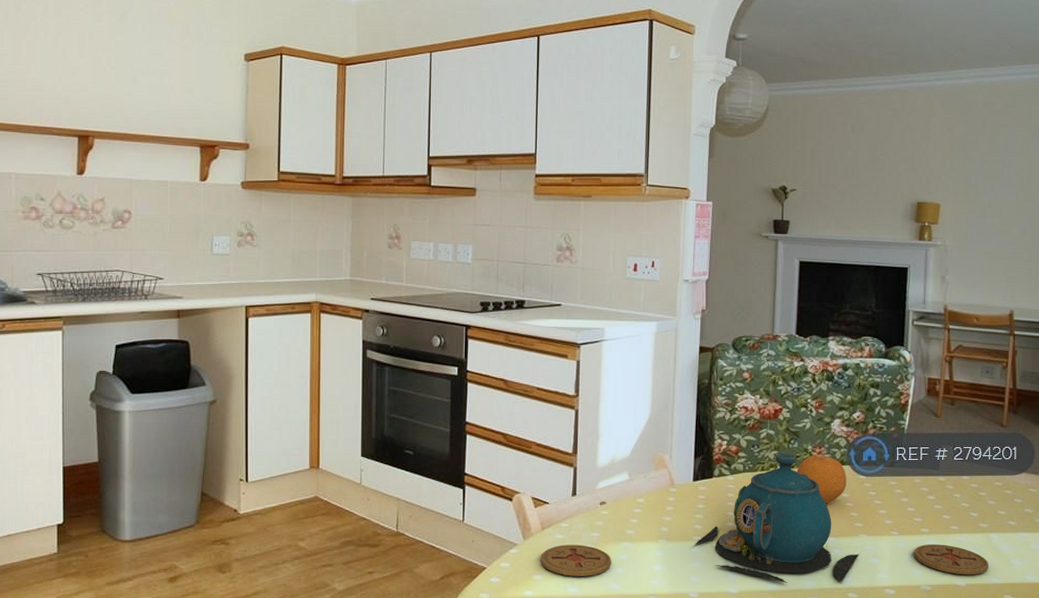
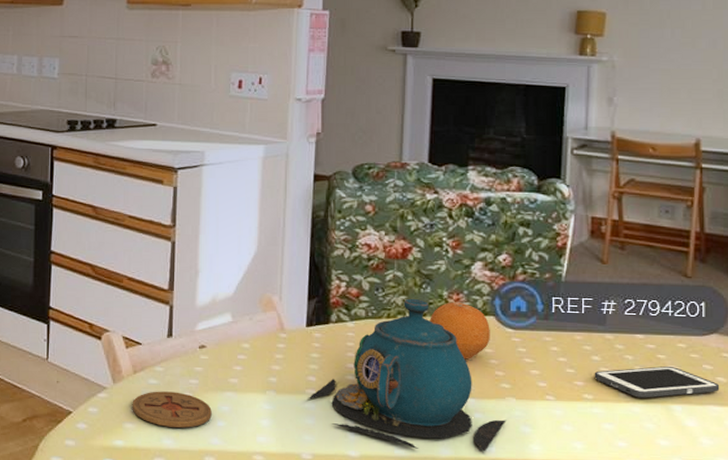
coaster: present [913,544,989,575] -> none [573,413,670,453]
cell phone: none [930,501,1027,529] -> present [594,366,720,398]

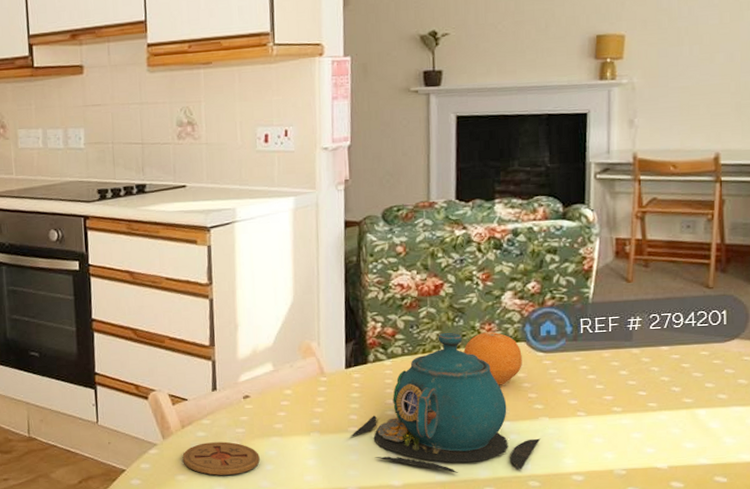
cell phone: present [594,366,720,398] -> none [622,373,741,406]

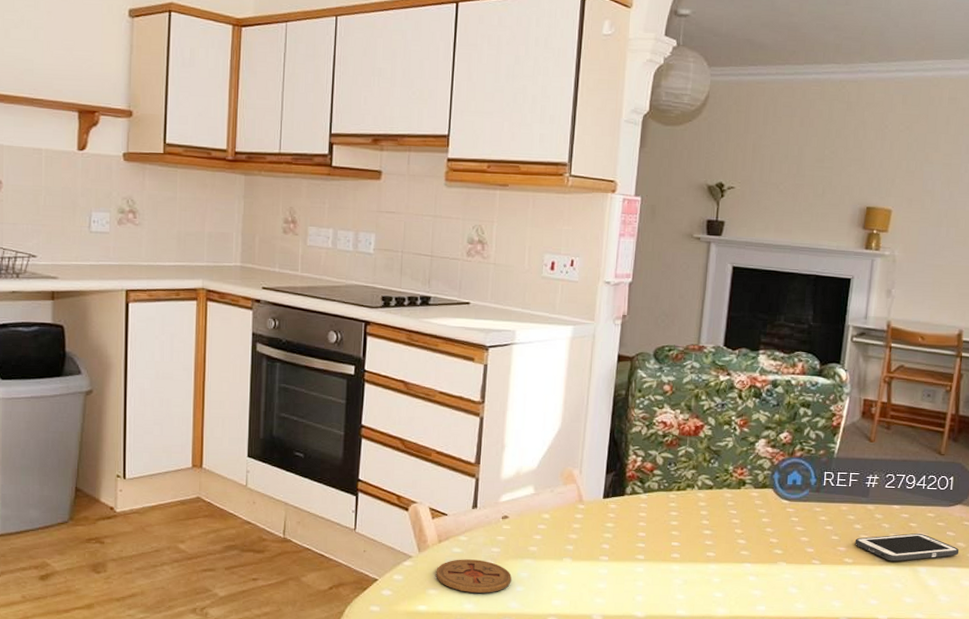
teapot: present [351,332,541,473] -> none [601,472,777,611]
fruit: present [463,331,522,386] -> none [715,476,768,528]
cell phone: none [622,373,741,406] -> present [855,533,959,562]

